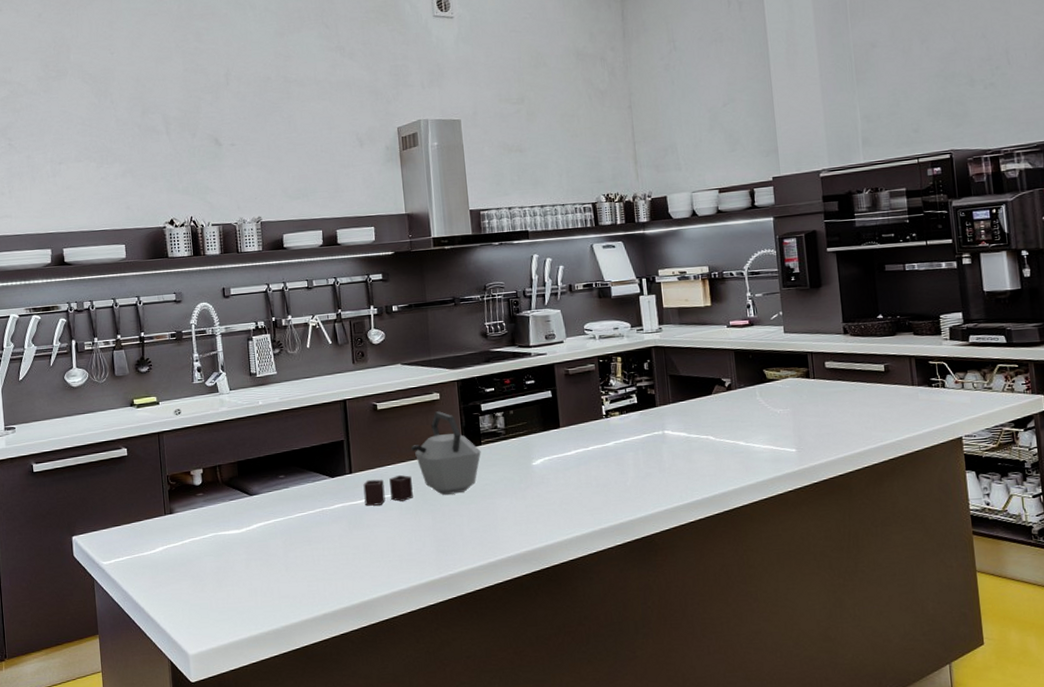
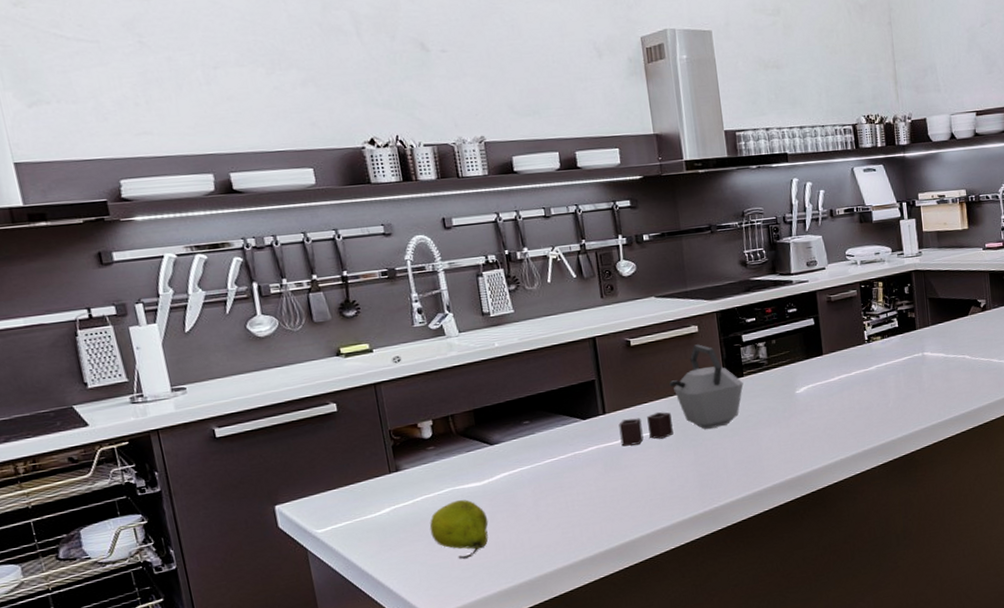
fruit: none [194,545,244,602] -> present [429,499,489,559]

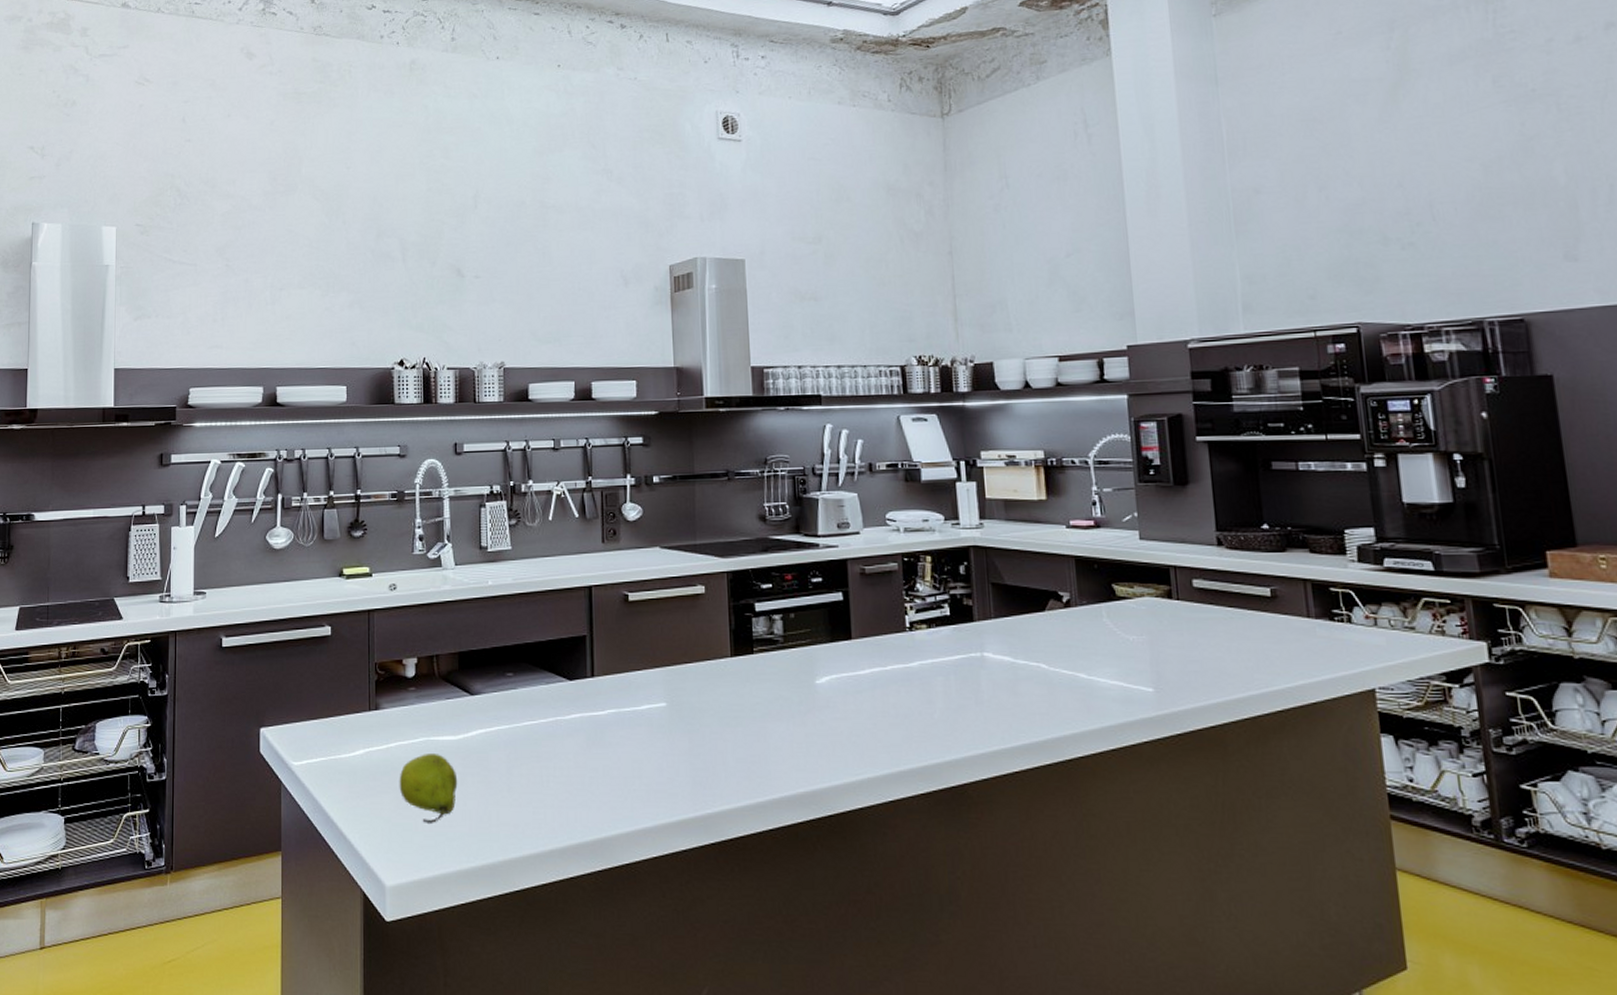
kettle: present [618,344,744,447] -> none [607,608,753,719]

